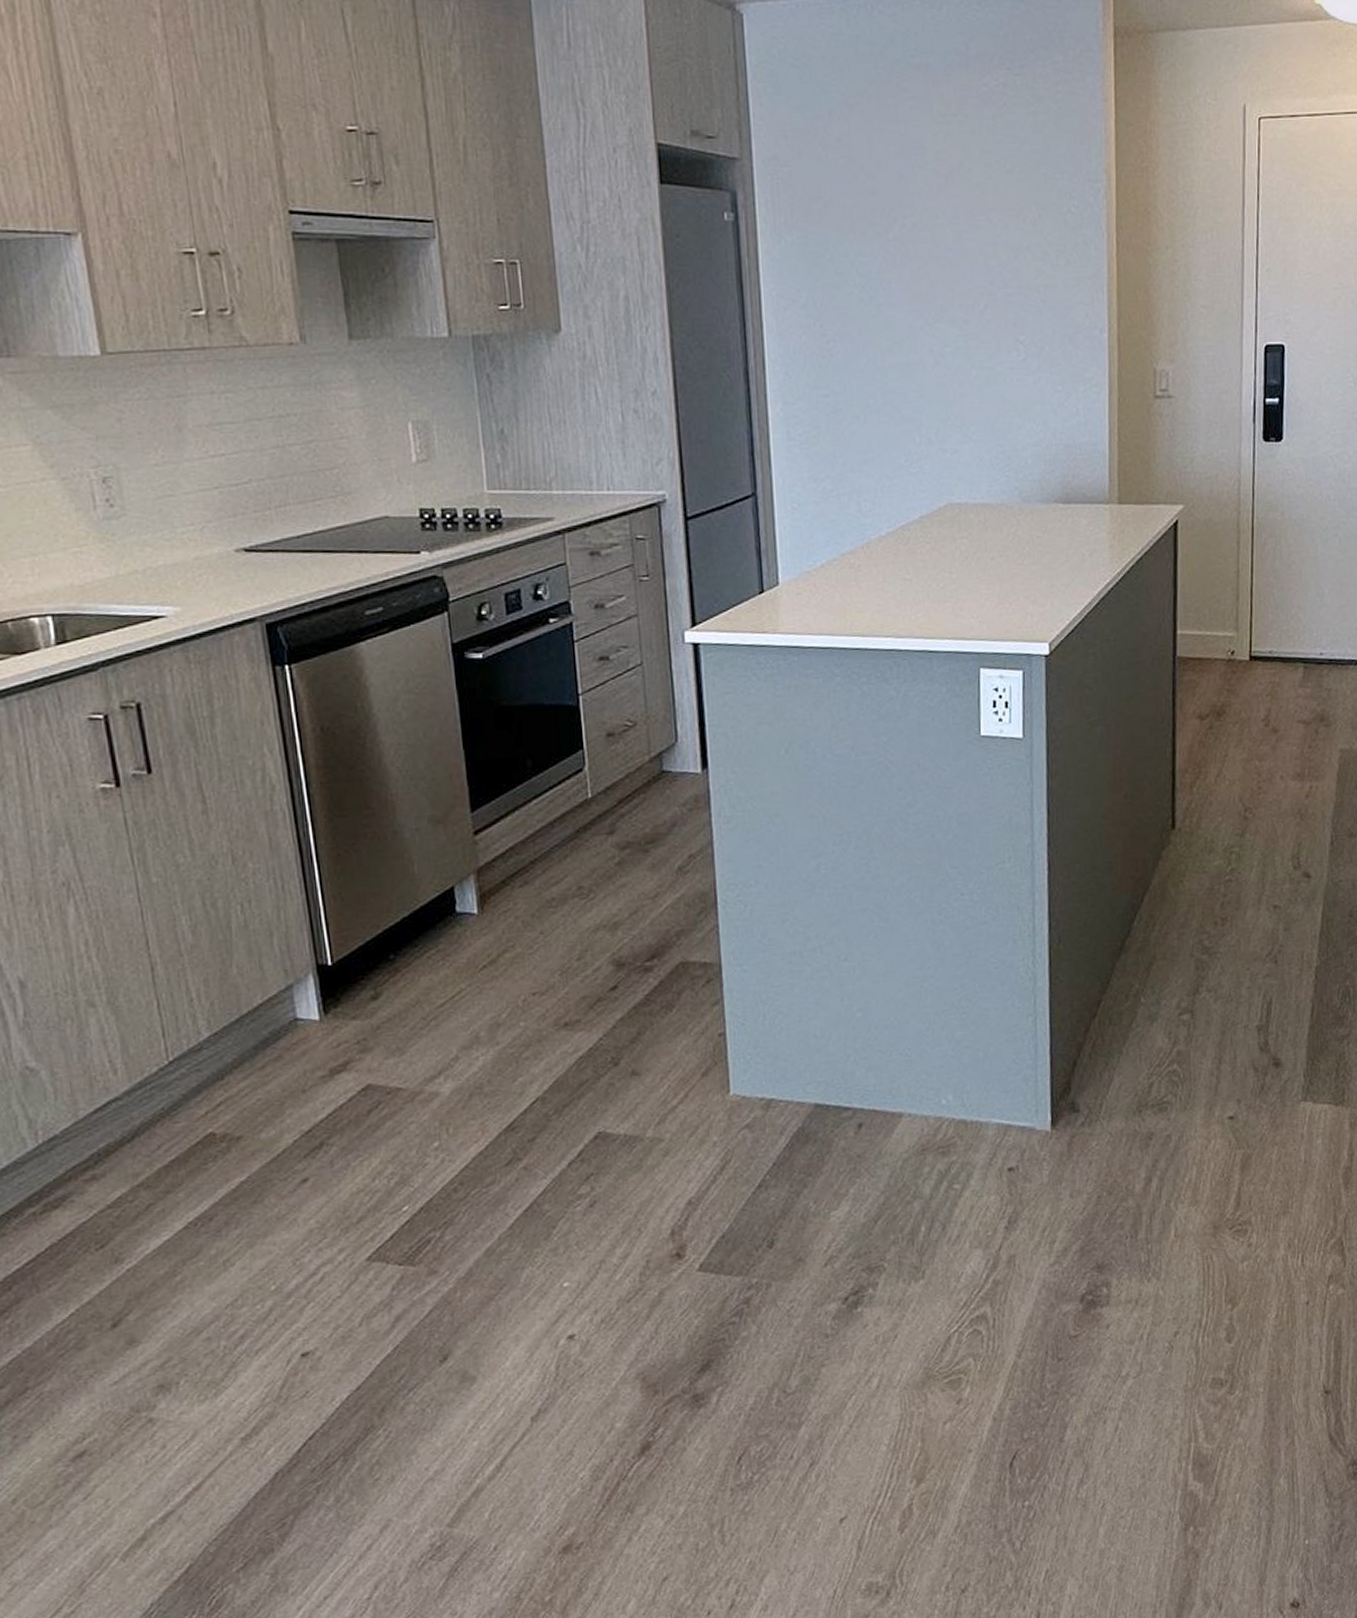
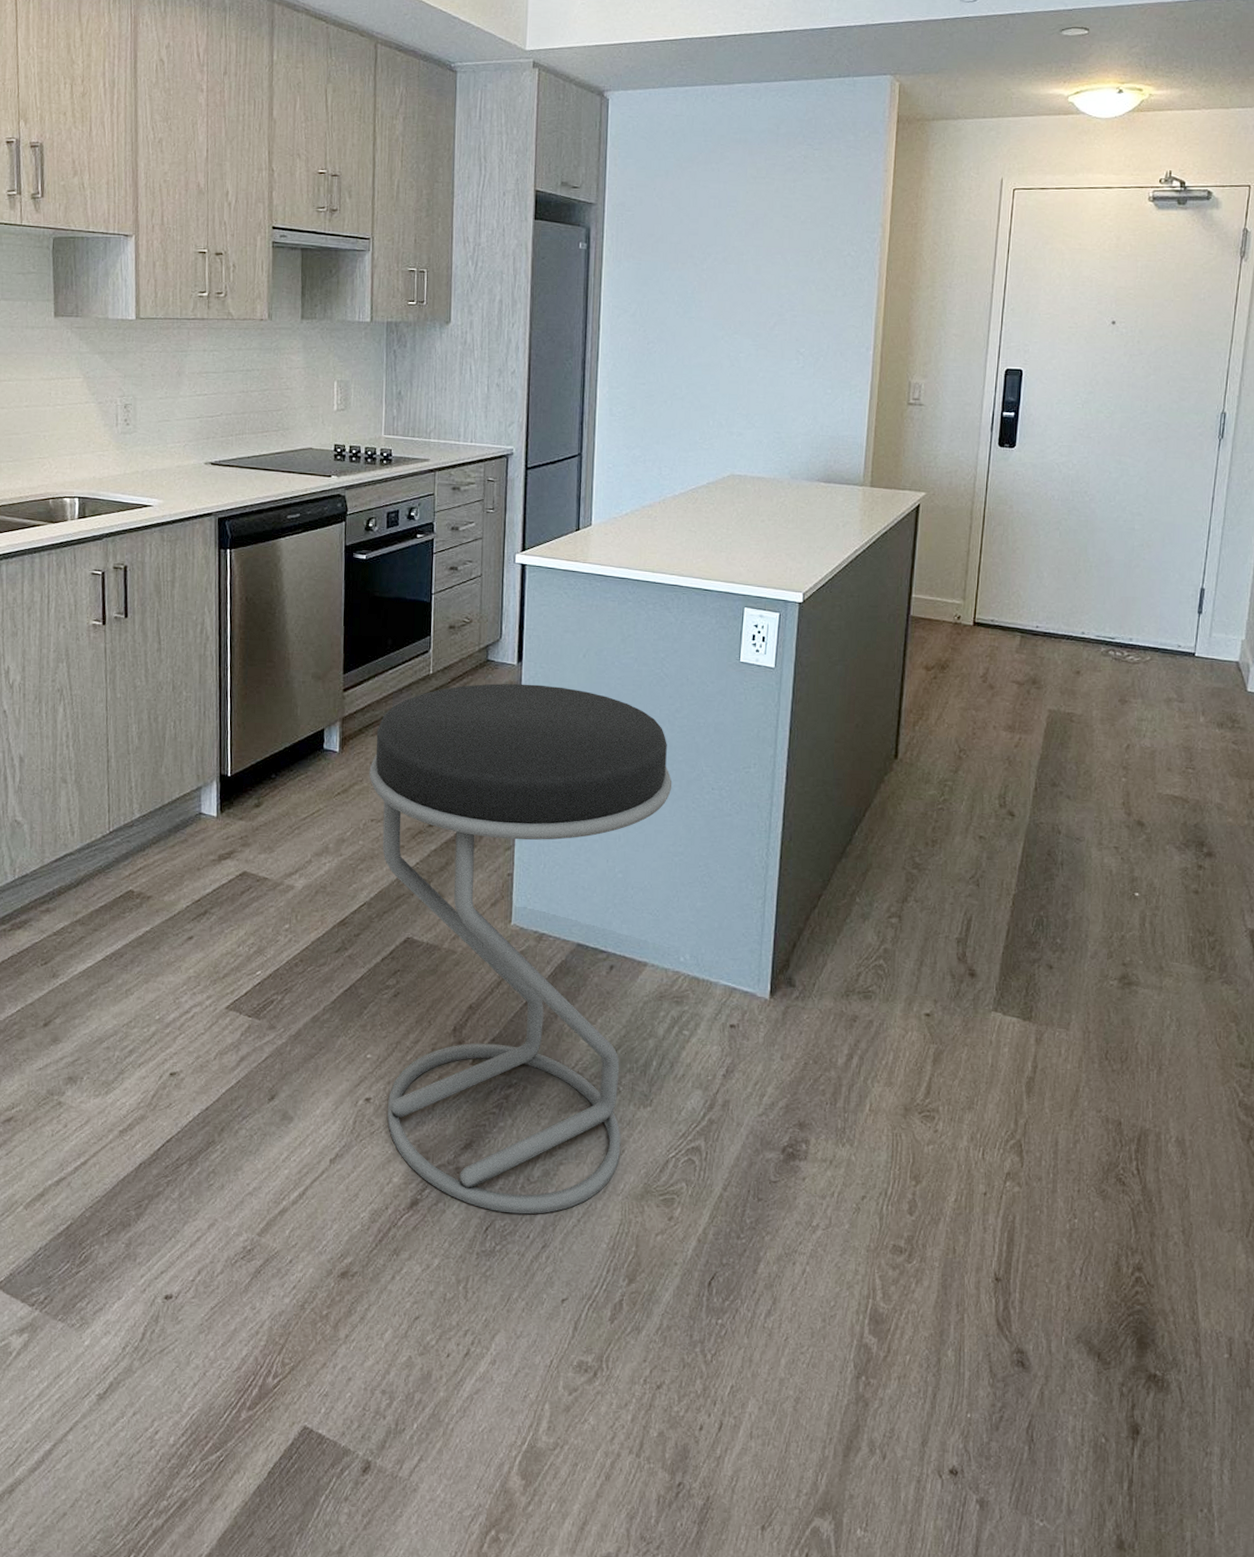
stool: none [521,793,913,1437] -> present [369,683,673,1215]

